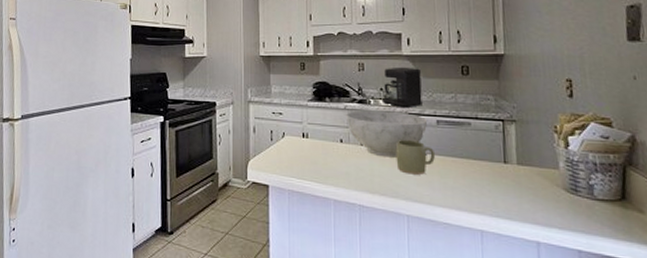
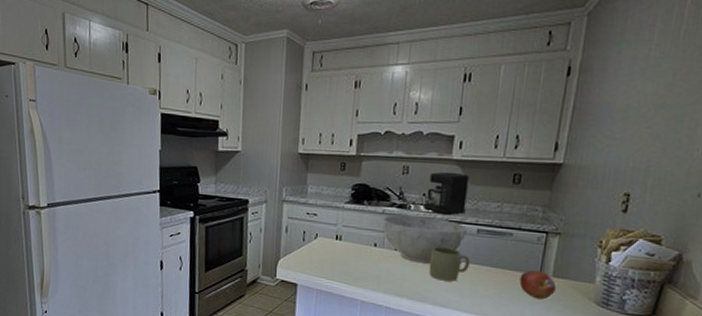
fruit: none [486,158,523,189] -> present [519,270,556,300]

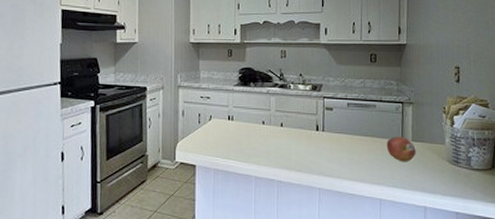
bowl: present [383,215,468,264] -> none [268,94,340,137]
coffee maker: present [422,171,469,215] -> none [300,54,336,91]
mug: present [429,246,470,282] -> none [311,120,344,152]

